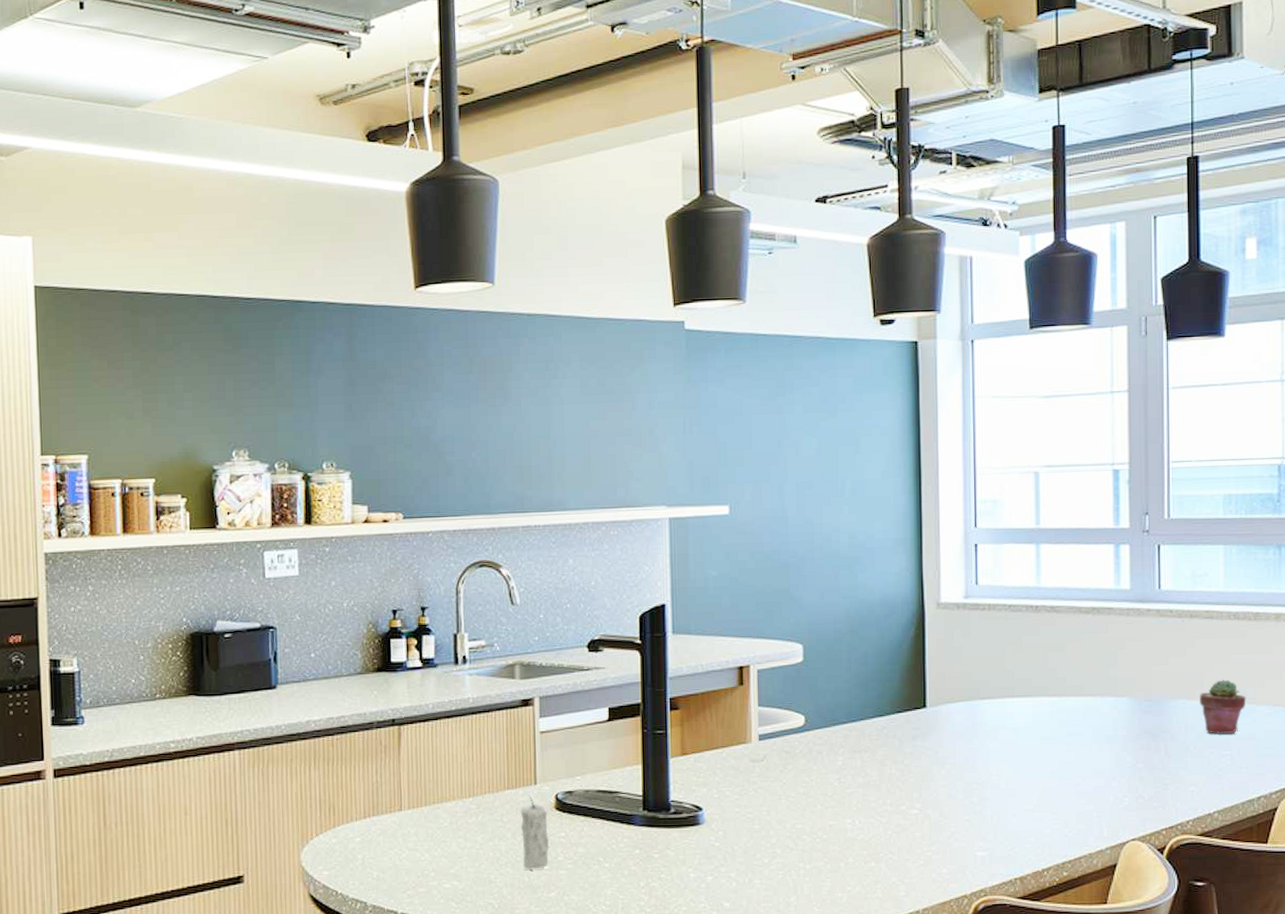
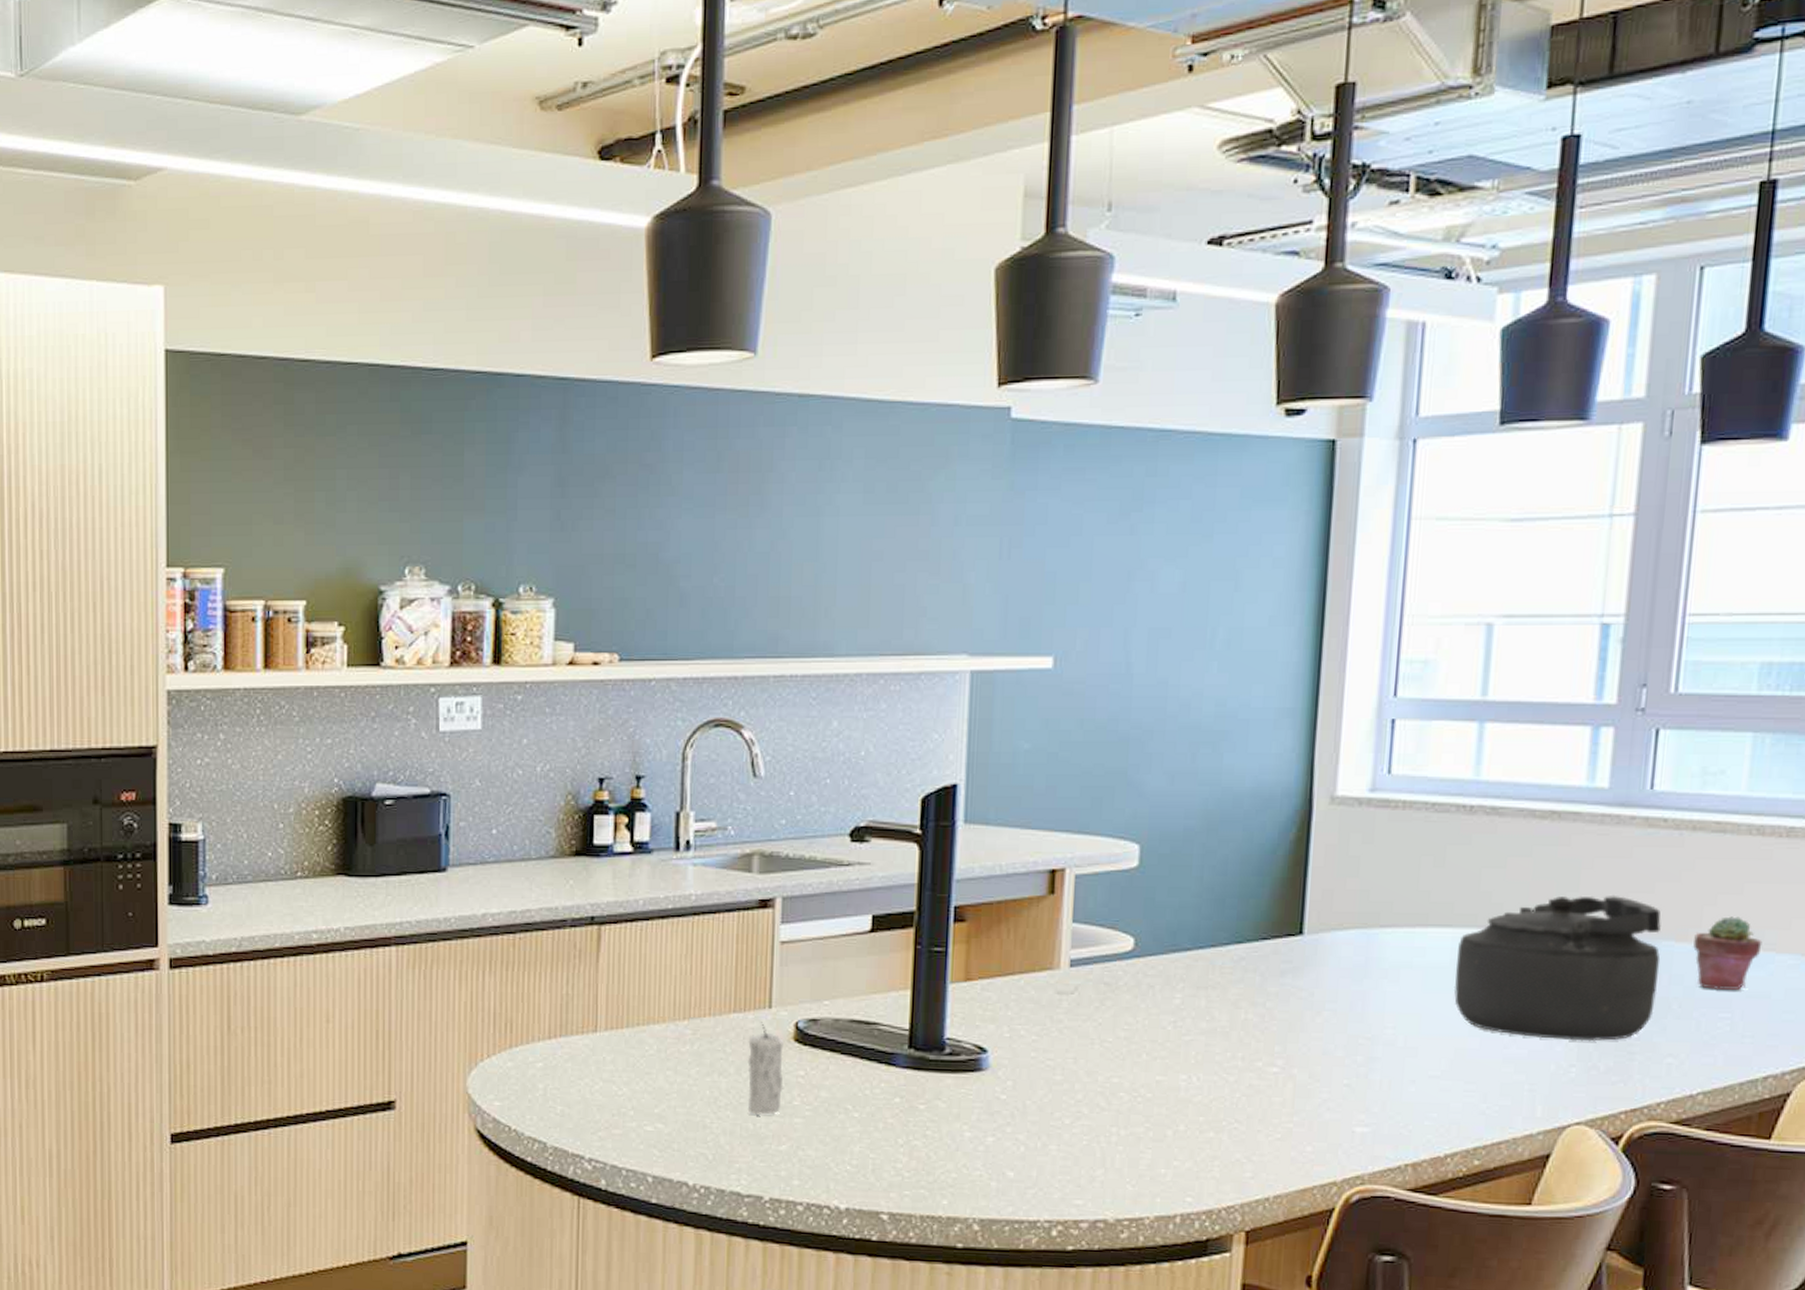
kettle: none [1036,667,1178,778] -> present [1454,894,1661,1042]

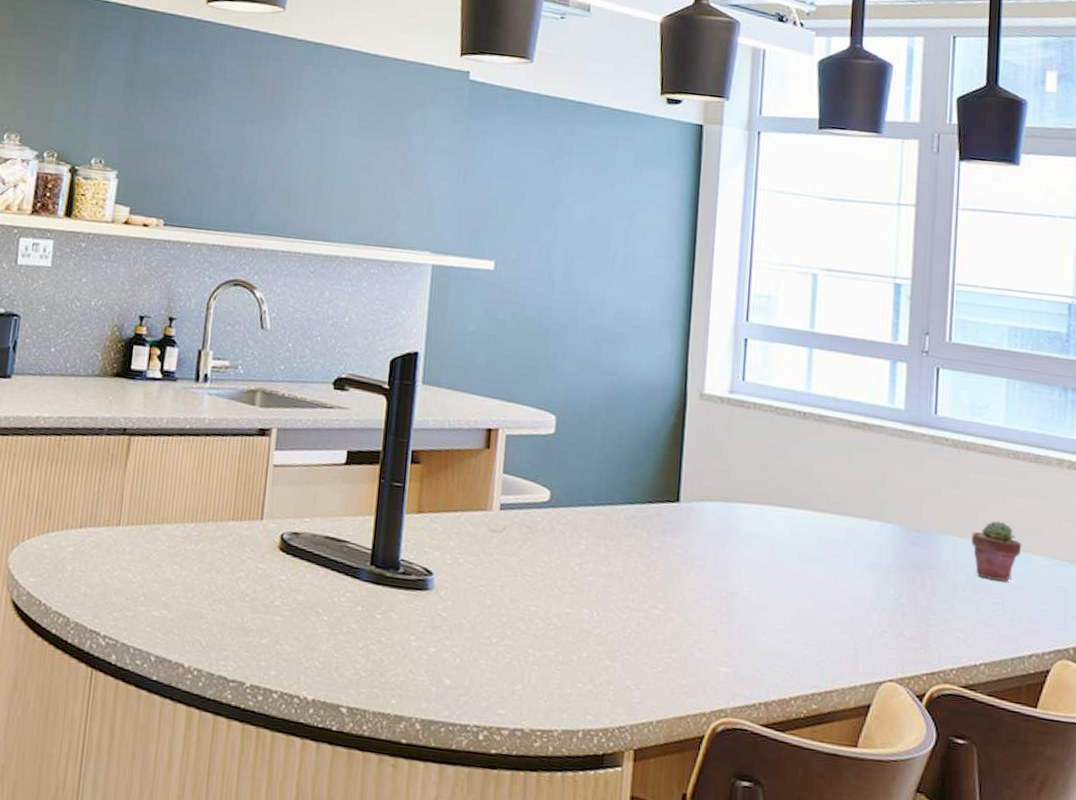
candle: present [747,1022,785,1115] -> none [237,530,272,611]
kettle: present [1454,894,1661,1042] -> none [794,491,948,613]

